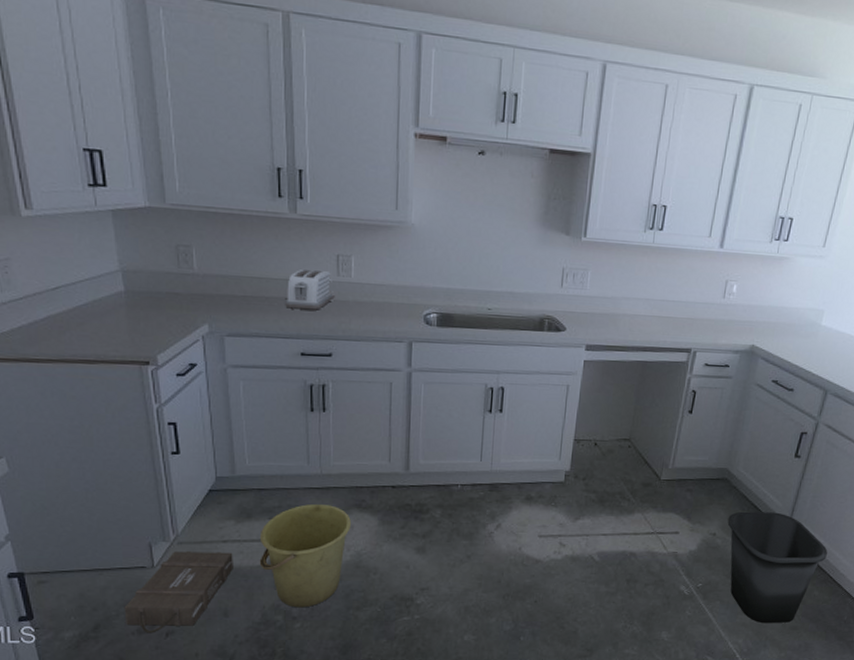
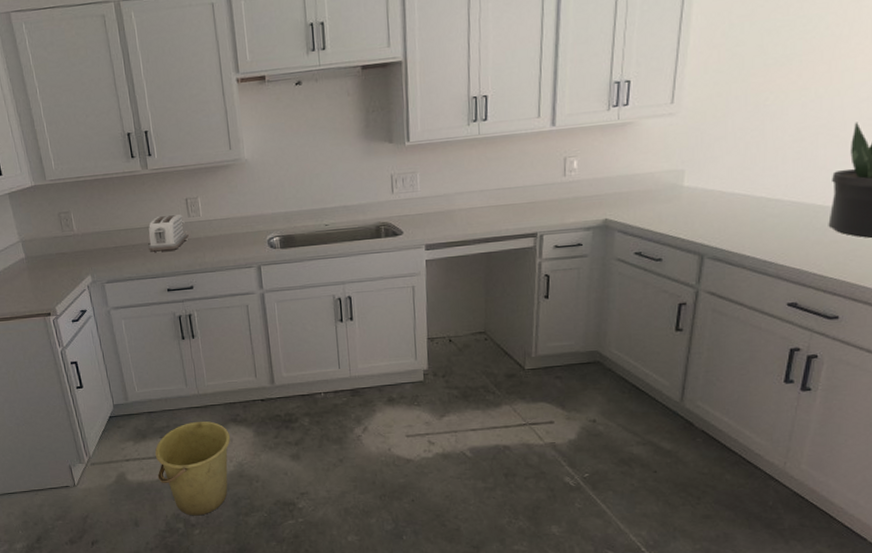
ammunition box: present [124,551,233,633] -> none [57,469,138,543]
waste bin: present [727,511,828,624] -> none [607,392,734,513]

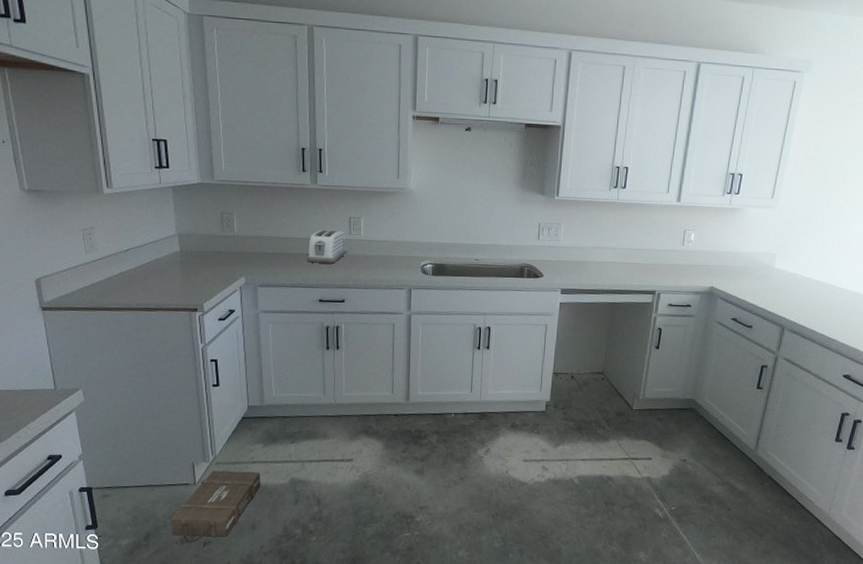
ammunition box: none [57,469,138,543] -> present [170,470,261,543]
bucket: present [155,421,231,516] -> none [282,429,361,523]

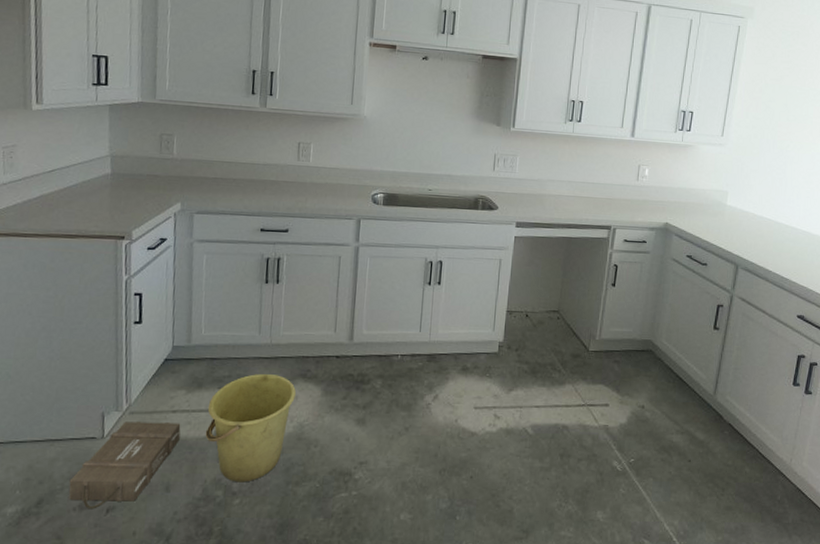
bucket: none [282,429,361,523] -> present [205,373,297,483]
toaster: present [307,230,347,264] -> none [250,155,294,191]

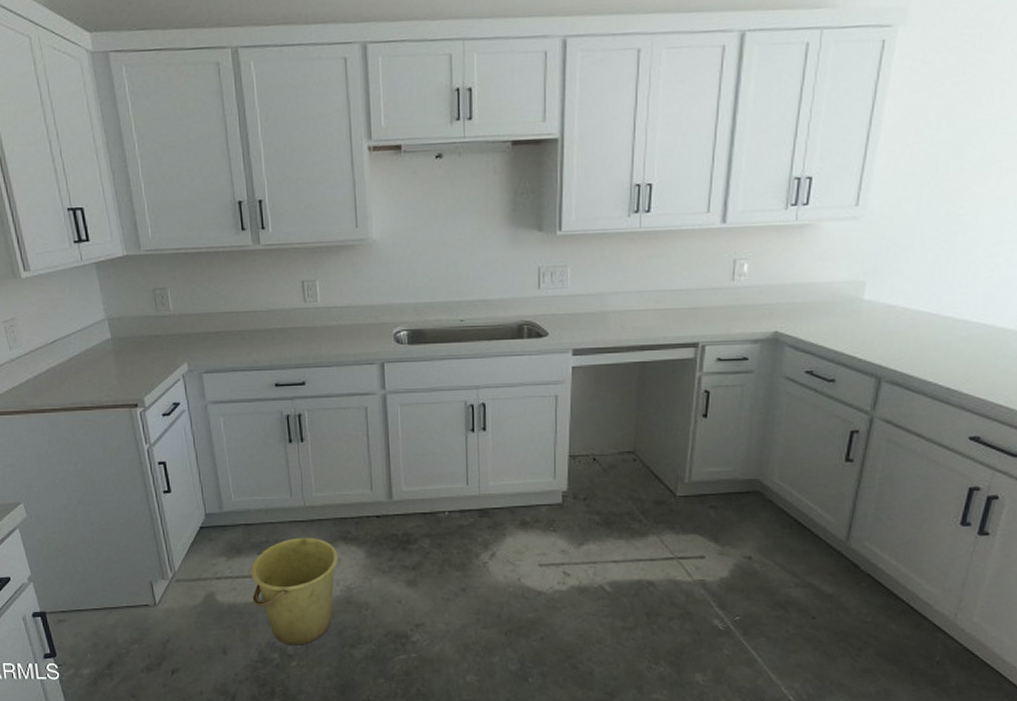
ammunition box: present [69,421,181,509] -> none [132,589,228,671]

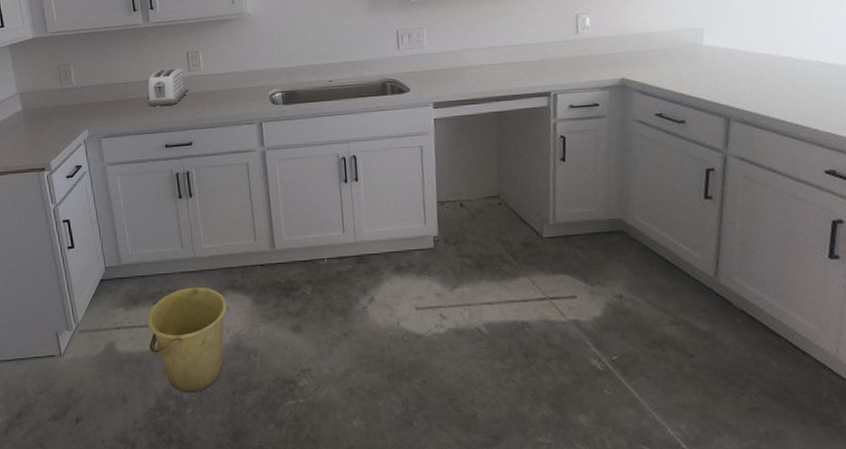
toaster: none [256,299,303,340] -> present [147,68,189,107]

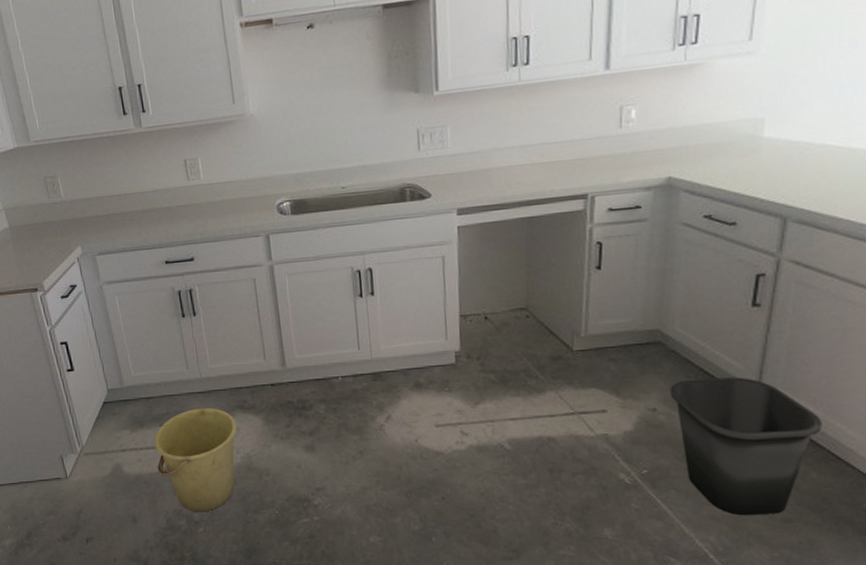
toaster: present [147,68,189,107] -> none [143,178,188,220]
waste bin: none [634,266,778,404] -> present [670,377,822,516]

